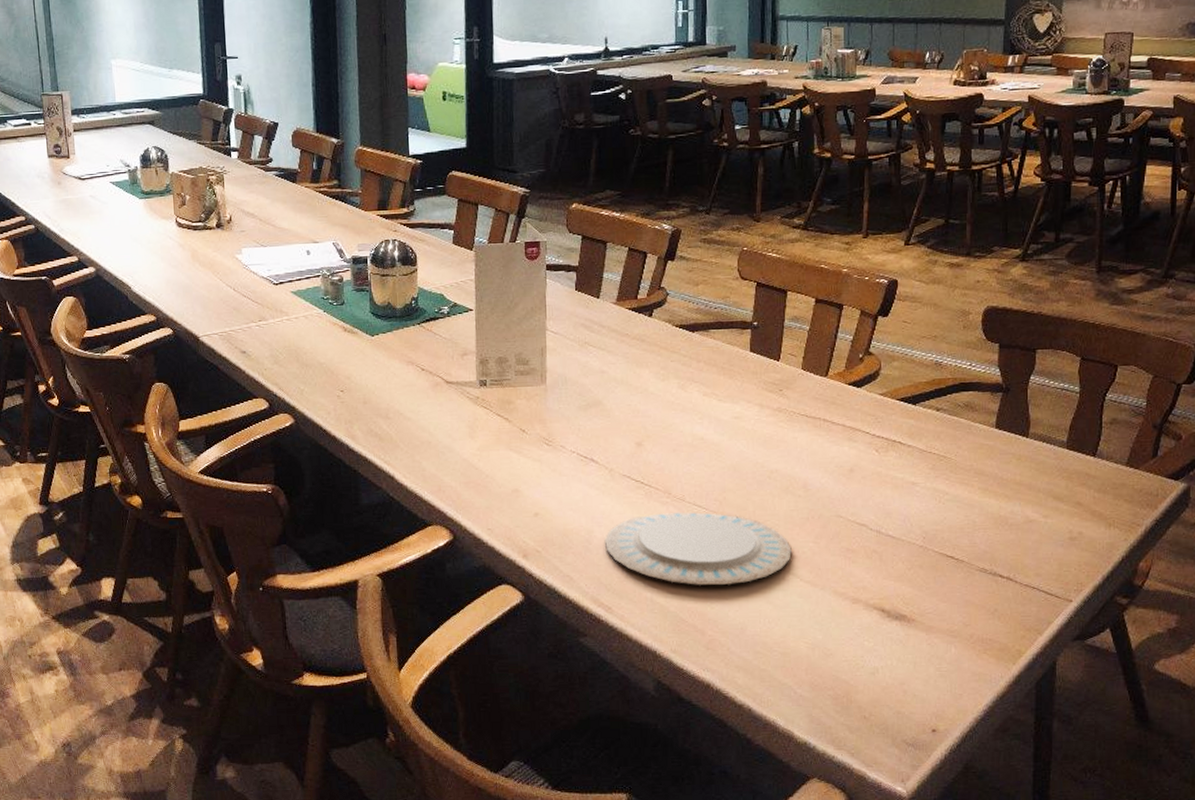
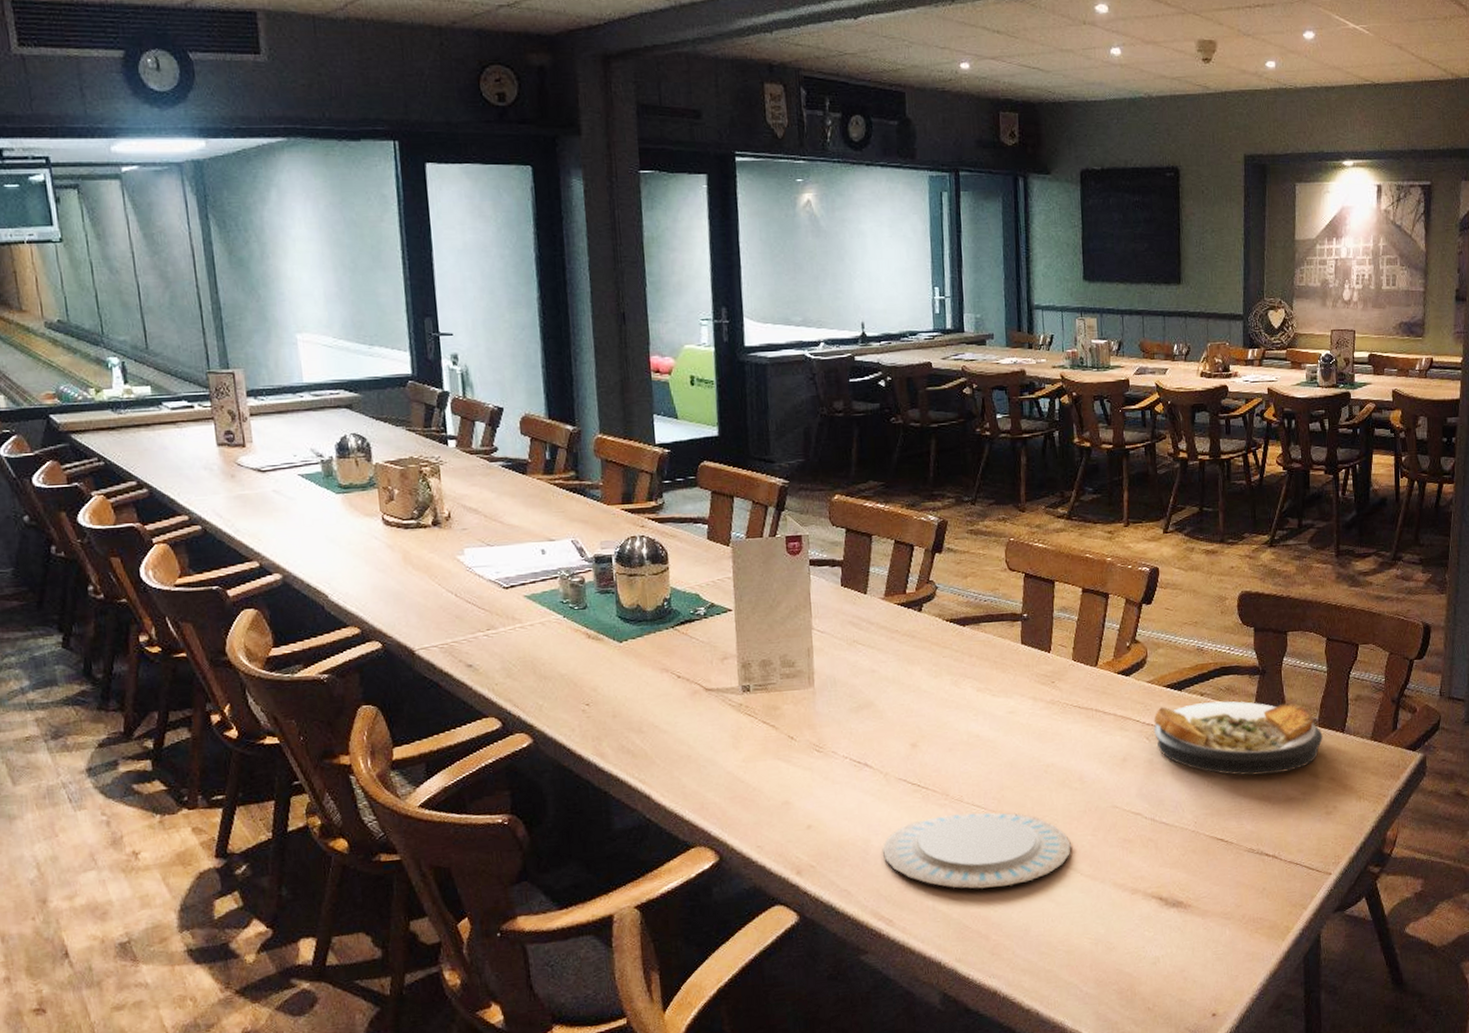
plate: none [883,417,1071,495] -> present [1153,701,1323,776]

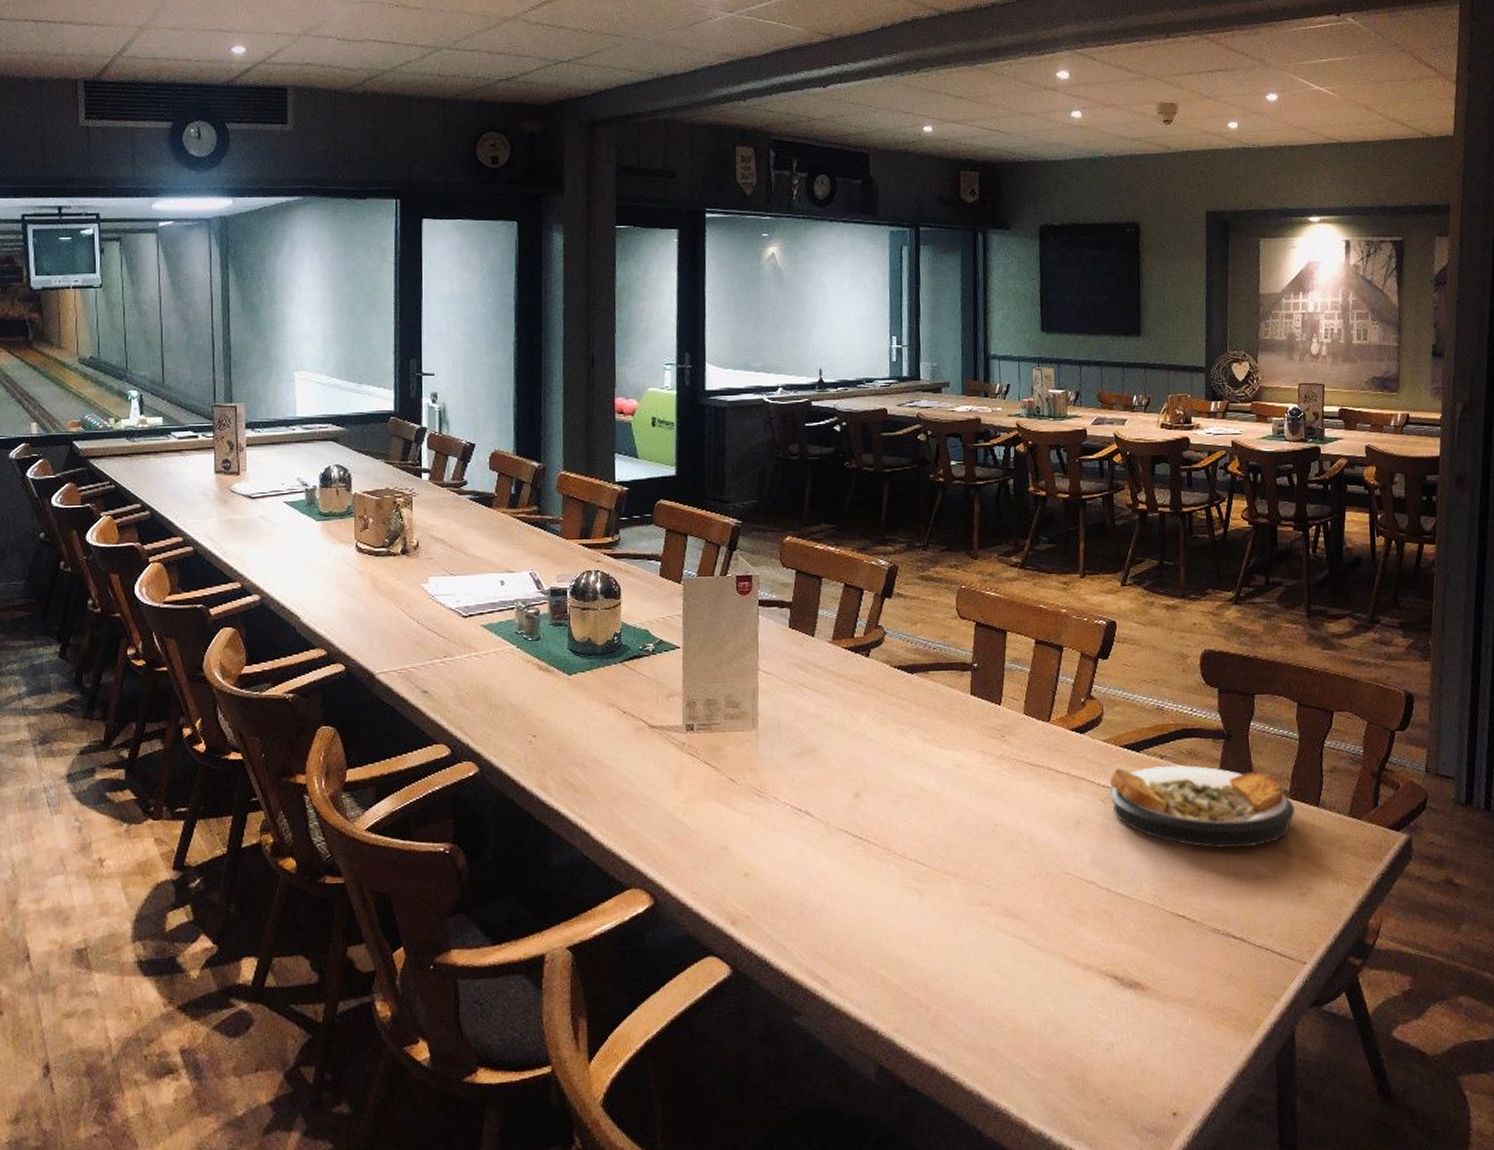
plate: present [883,812,1071,889] -> none [821,870,1019,953]

